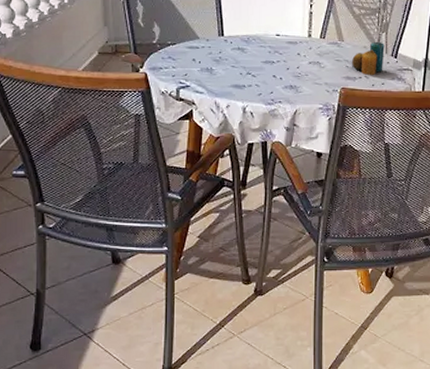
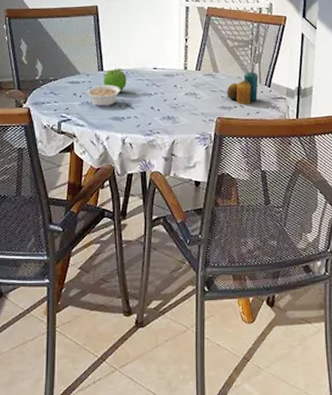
legume: none [201,51,242,74] -> present [81,85,121,107]
fruit: none [223,34,248,60] -> present [103,68,127,93]

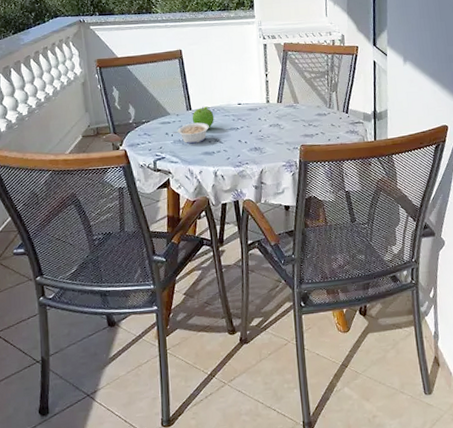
candle: present [227,72,258,104] -> none [308,100,337,131]

